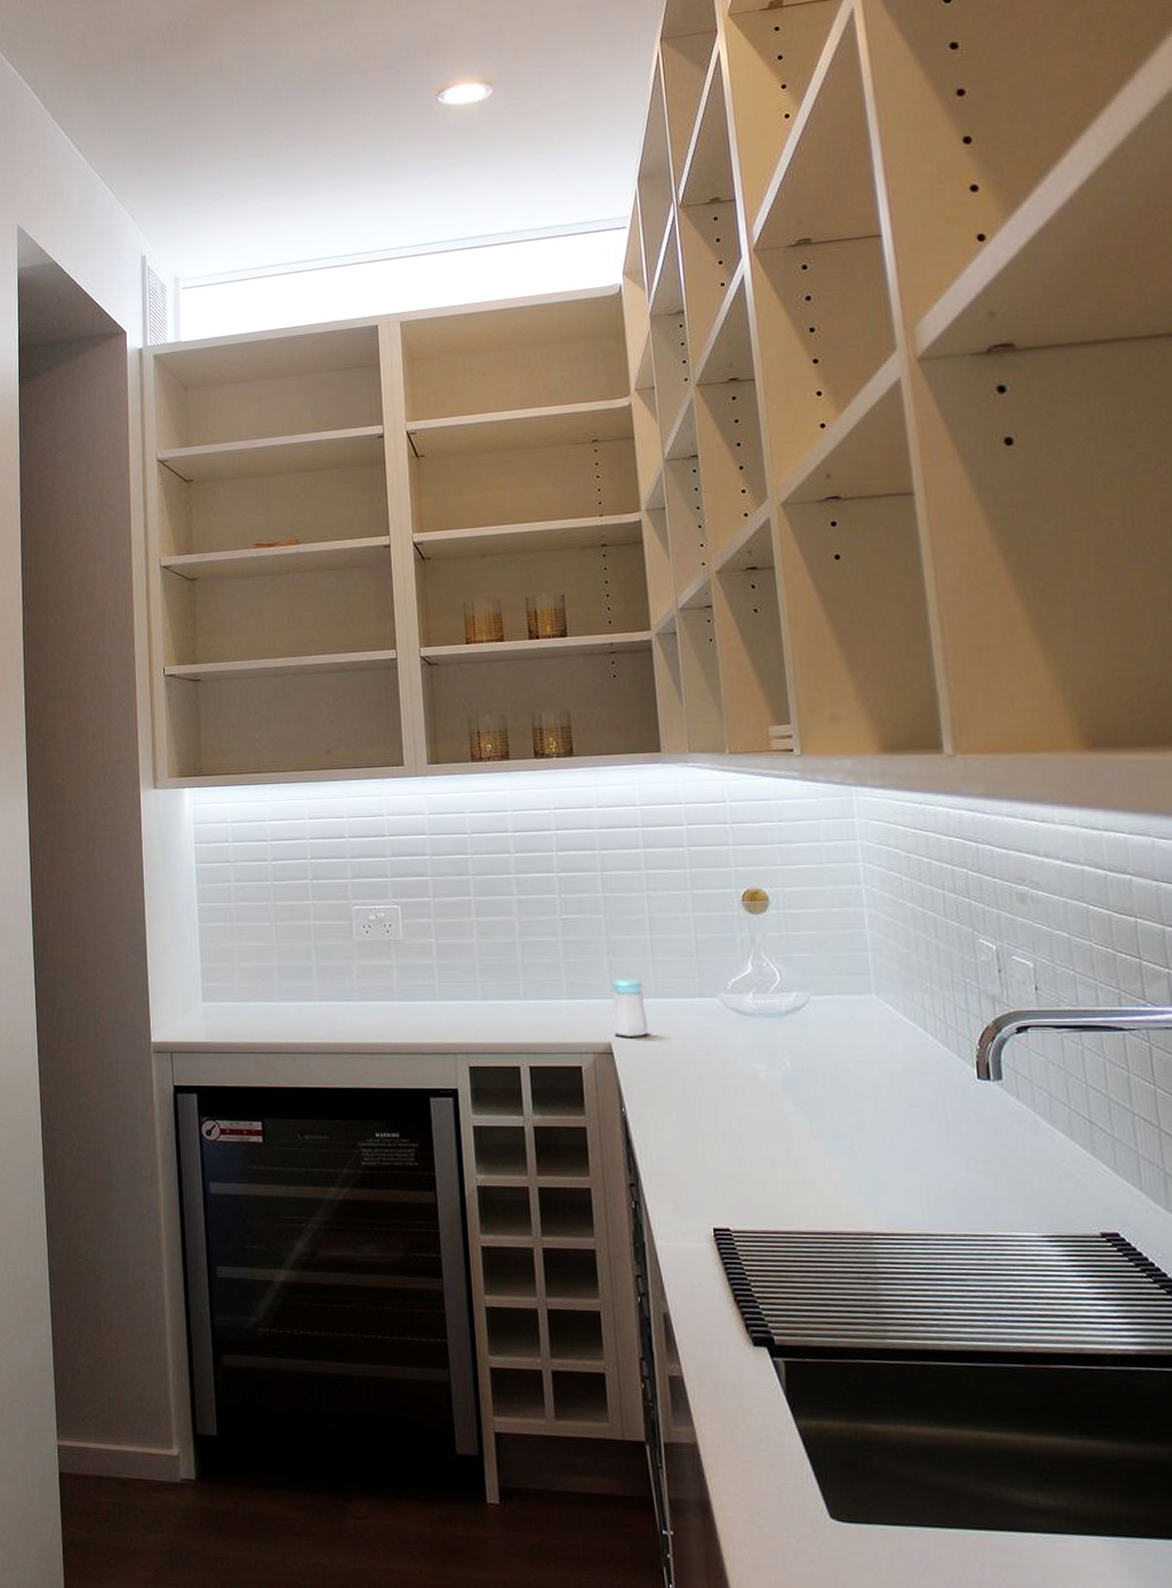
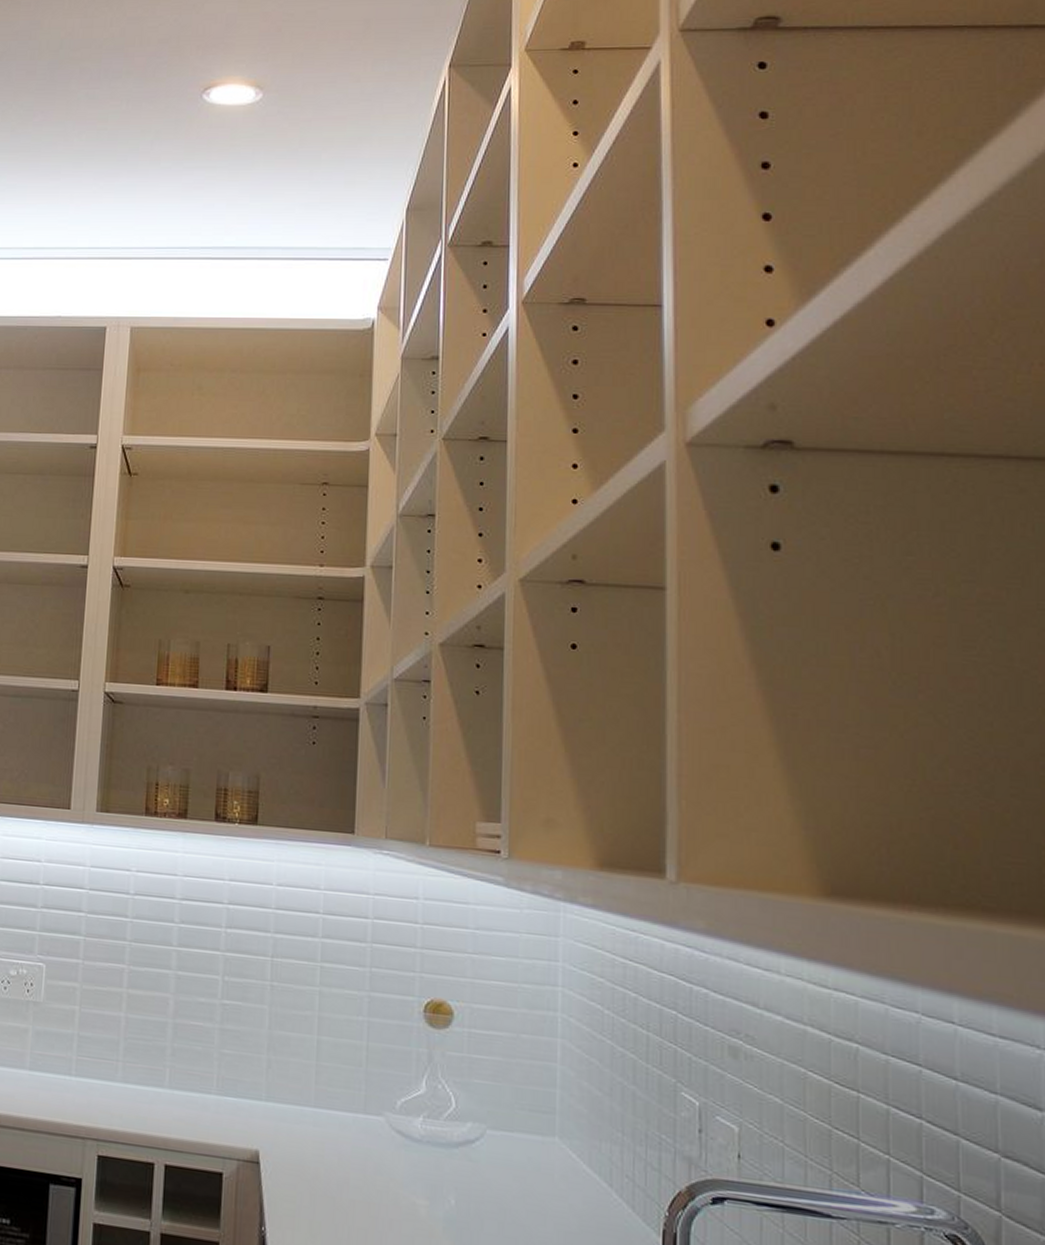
salt shaker: present [612,977,649,1037] -> none [262,1079,303,1149]

